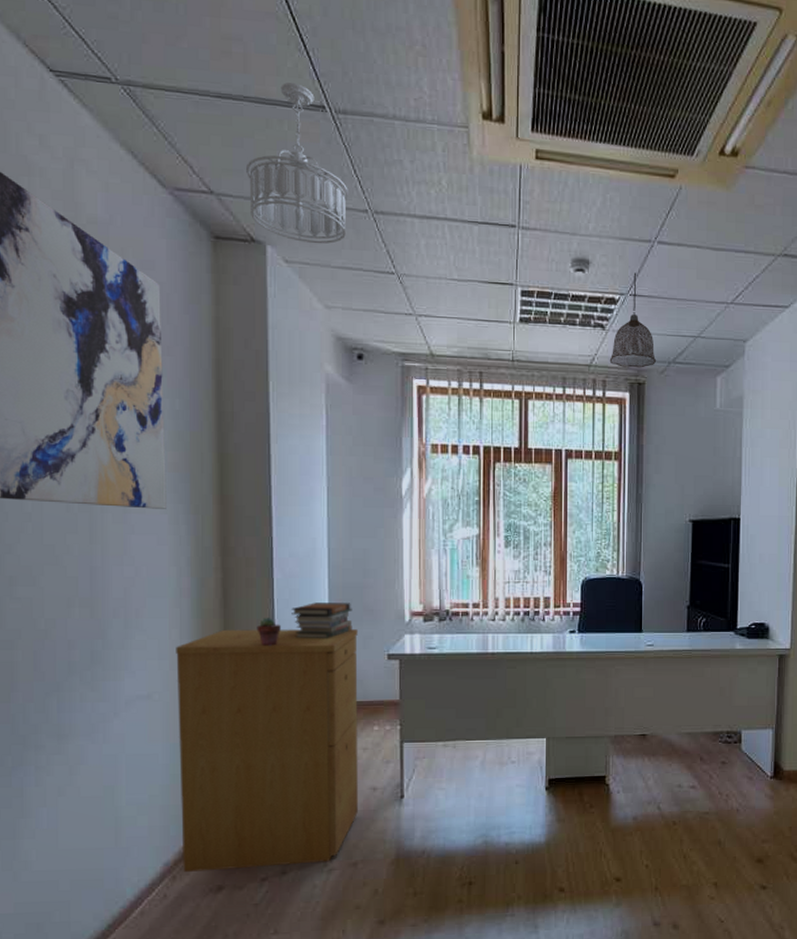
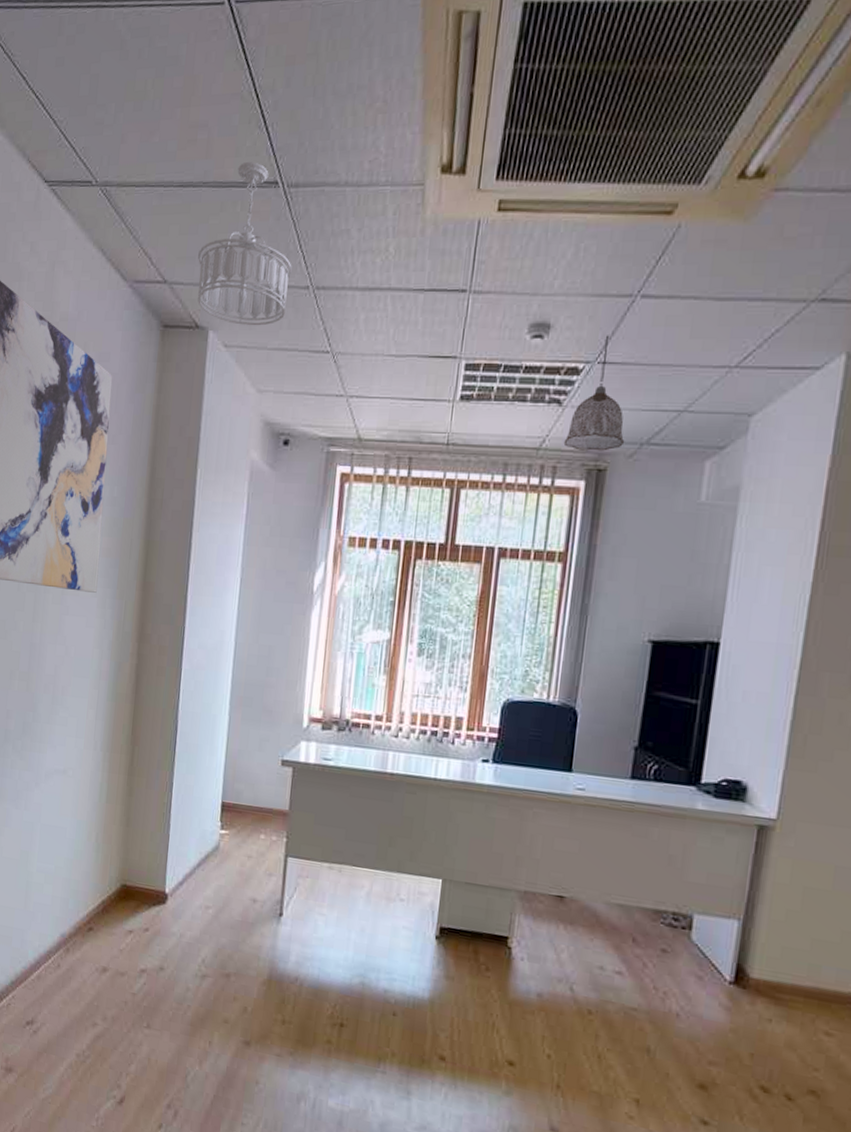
filing cabinet: present [176,629,358,872] -> none [75,715,255,967]
potted succulent: present [256,618,281,646] -> none [161,707,184,737]
book stack: present [291,603,353,639] -> none [194,697,252,737]

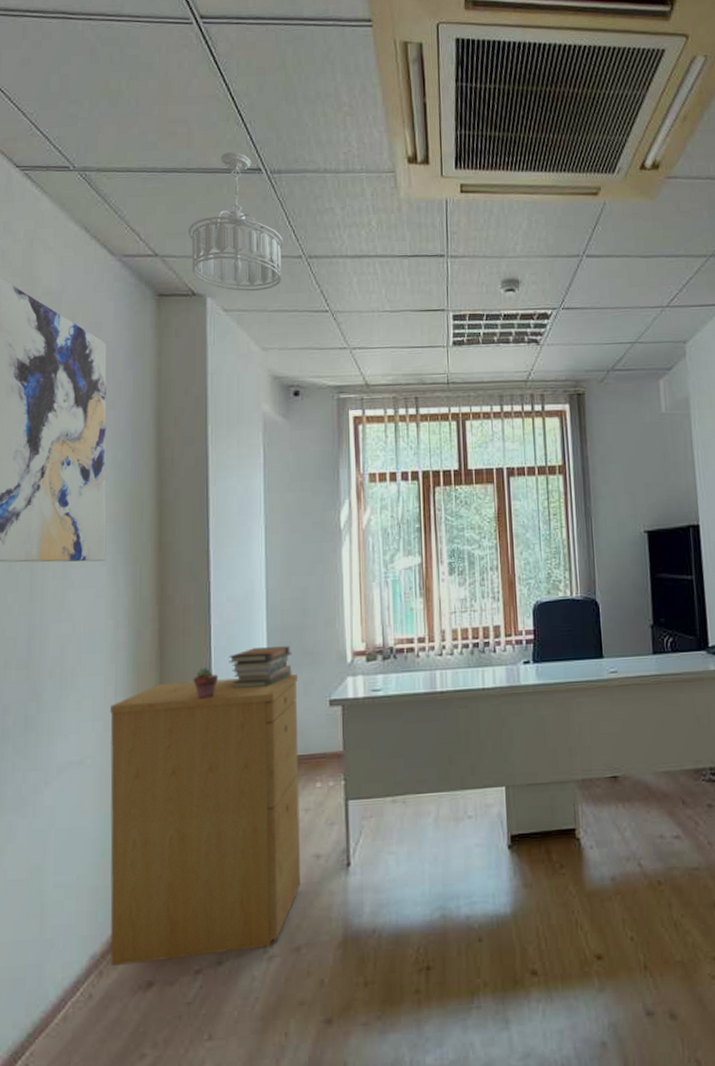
filing cabinet: none [75,715,255,967] -> present [110,674,300,966]
potted succulent: none [161,707,184,737] -> present [193,668,218,699]
book stack: none [194,697,252,737] -> present [229,646,292,688]
pendant lamp: present [563,335,625,451] -> none [546,287,595,380]

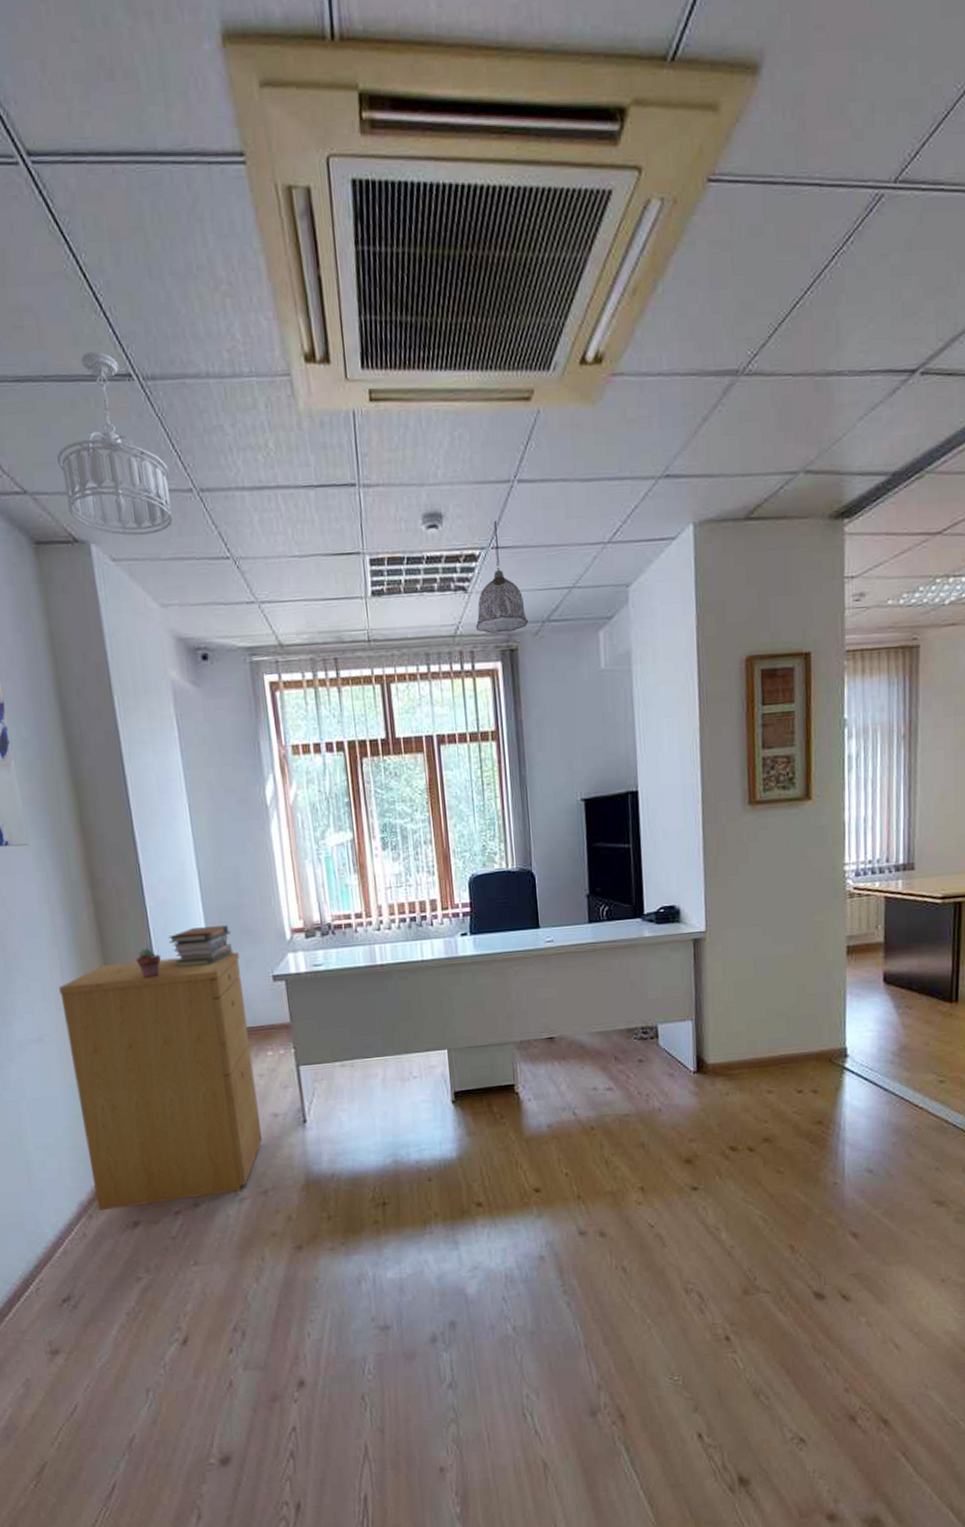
pendant lamp: none [546,287,595,380] -> present [475,521,529,634]

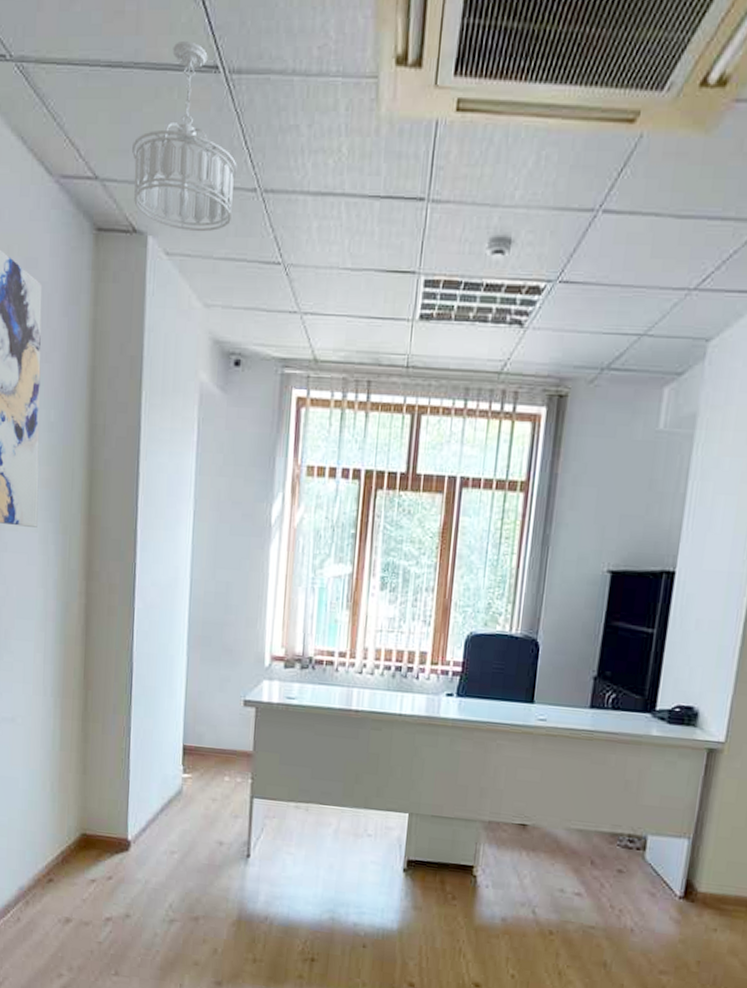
filing cabinet: present [59,952,262,1210] -> none [35,657,215,912]
potted succulent: present [136,948,161,978] -> none [115,649,139,680]
book stack: present [168,925,233,967] -> none [150,637,211,678]
pendant lamp: present [475,521,529,634] -> none [525,252,586,376]

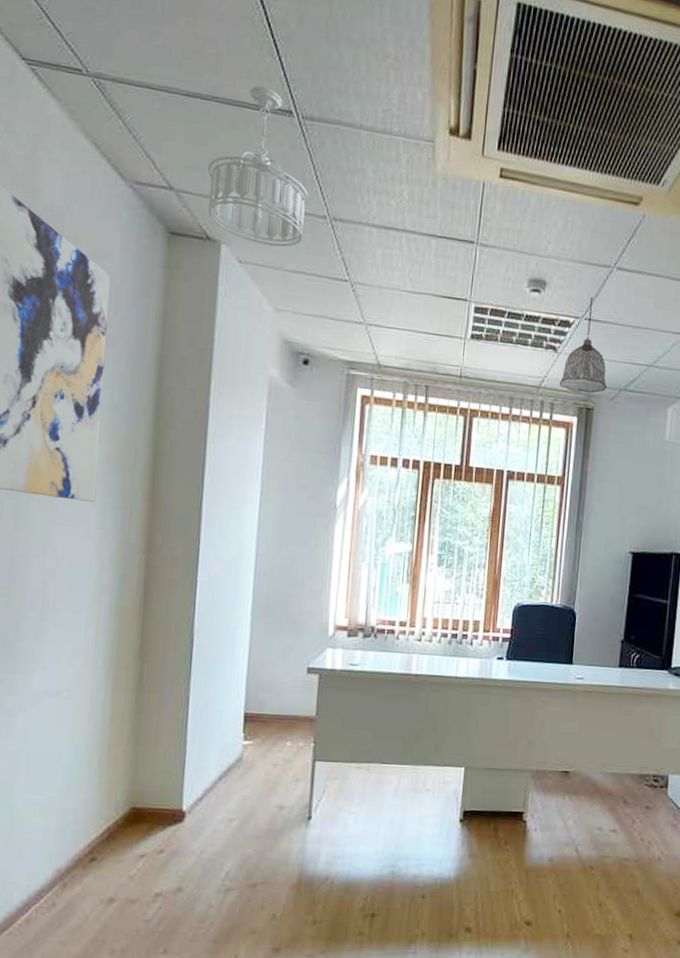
pendant lamp: none [525,252,586,376] -> present [559,297,608,393]

